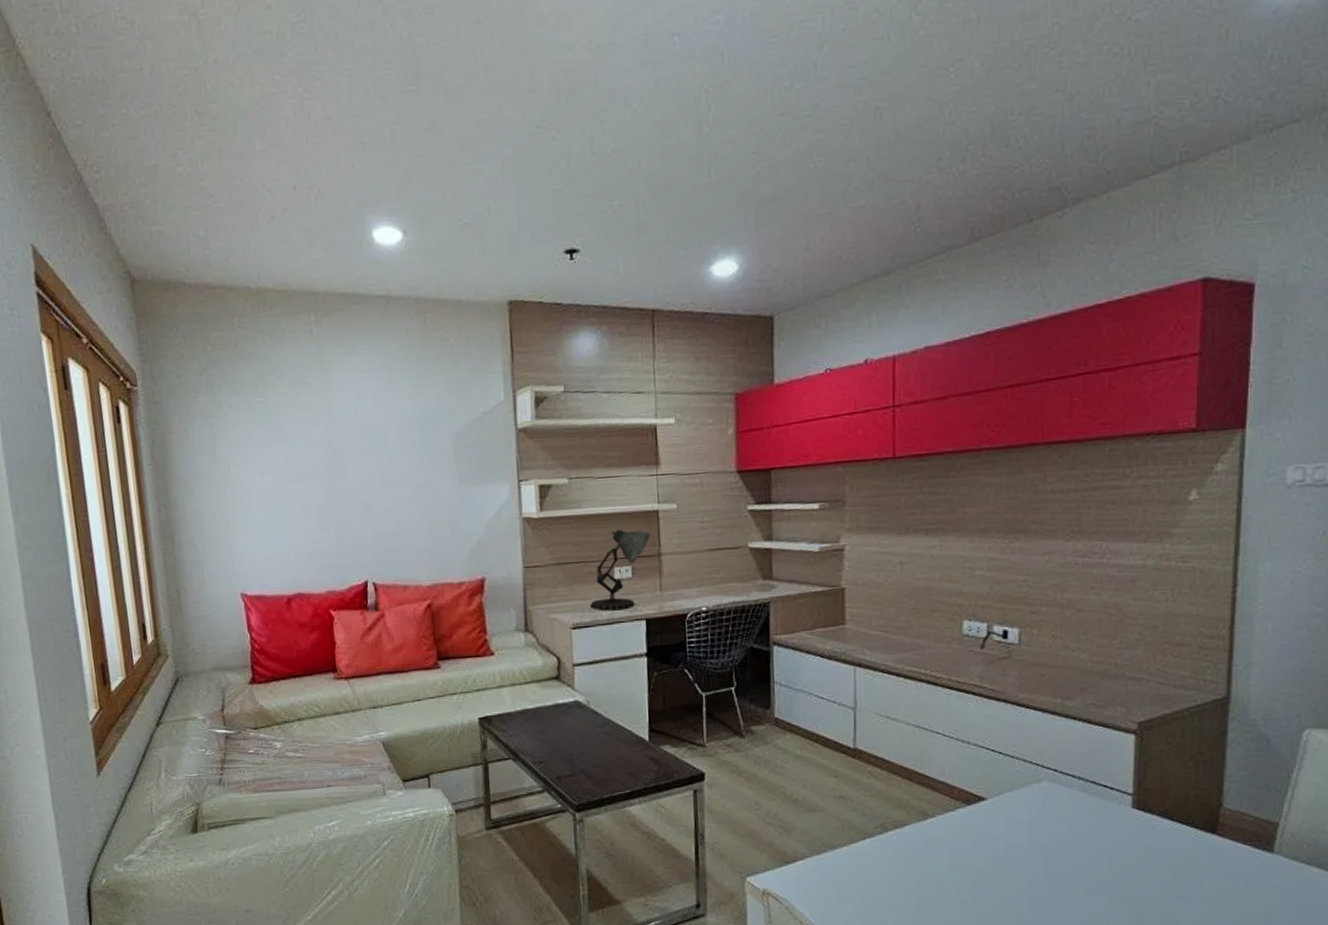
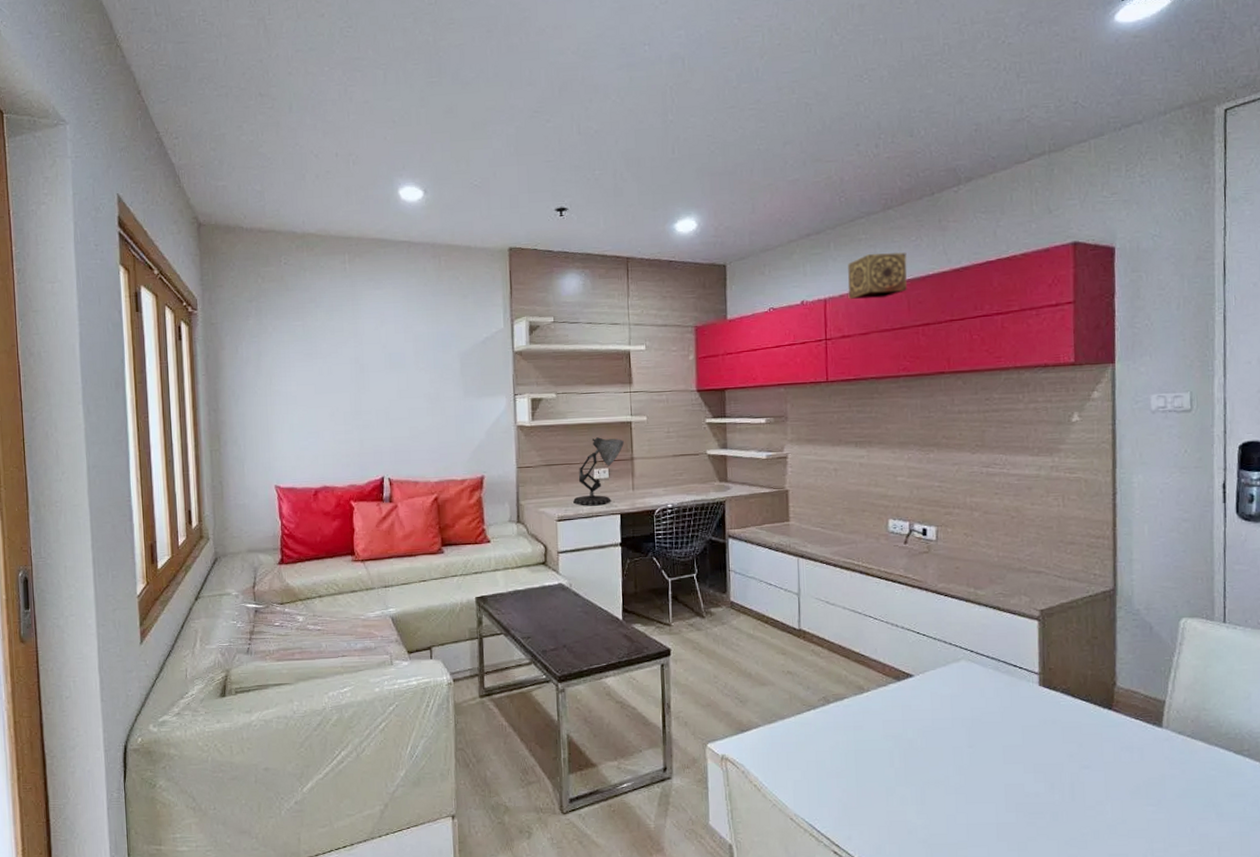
decorative box: none [922,295,996,356] -> present [847,251,907,299]

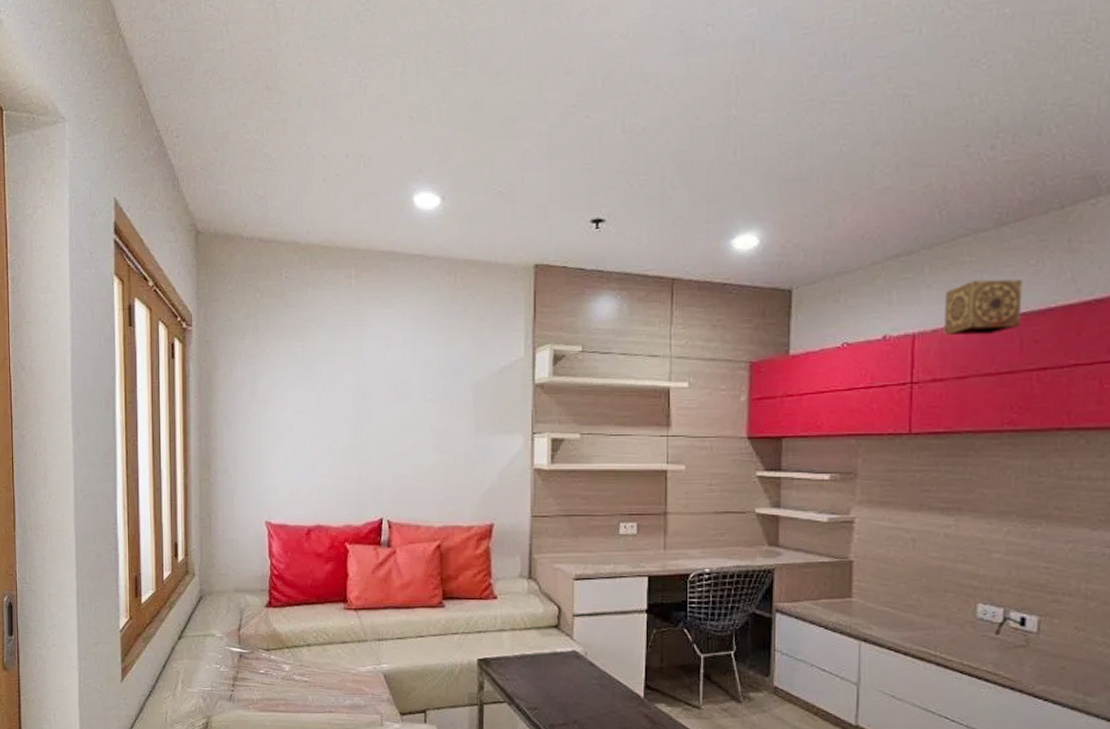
desk lamp: present [573,437,625,506] -> none [594,486,658,565]

